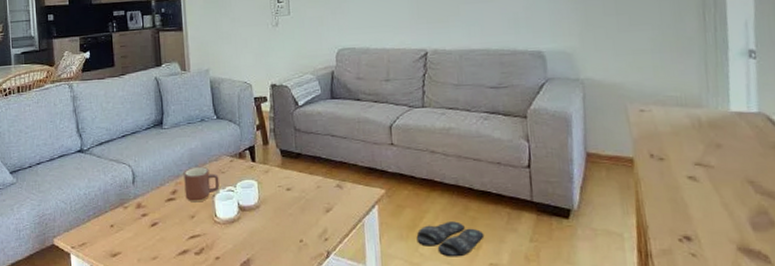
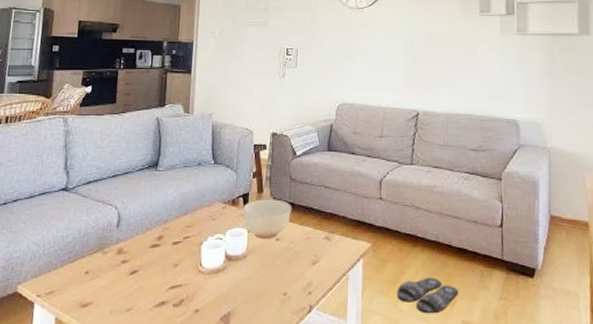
mug: present [184,166,220,203] -> none [171,211,209,250]
bowl: none [249,150,300,189] -> present [242,199,292,238]

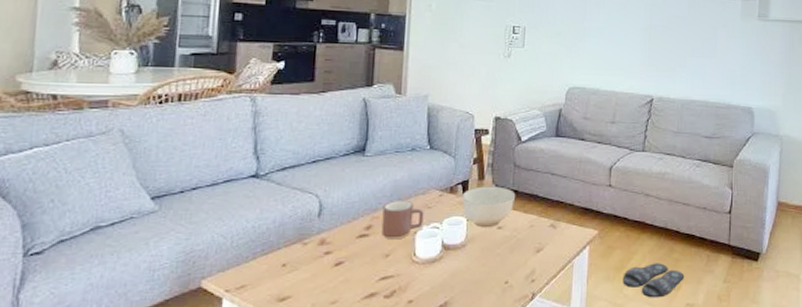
mug: none [171,211,209,250] -> present [381,200,424,240]

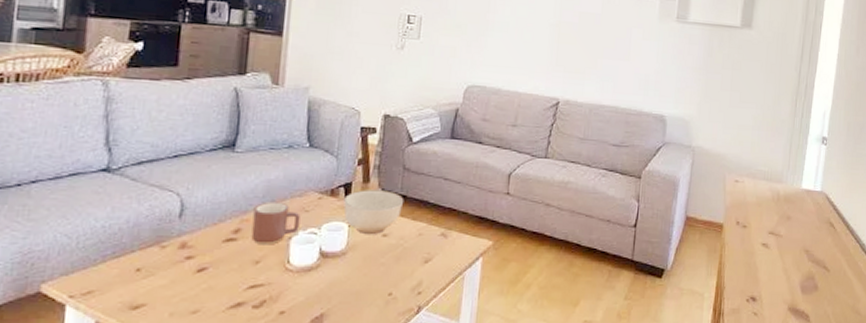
slippers: present [624,263,685,298] -> none [518,277,584,314]

